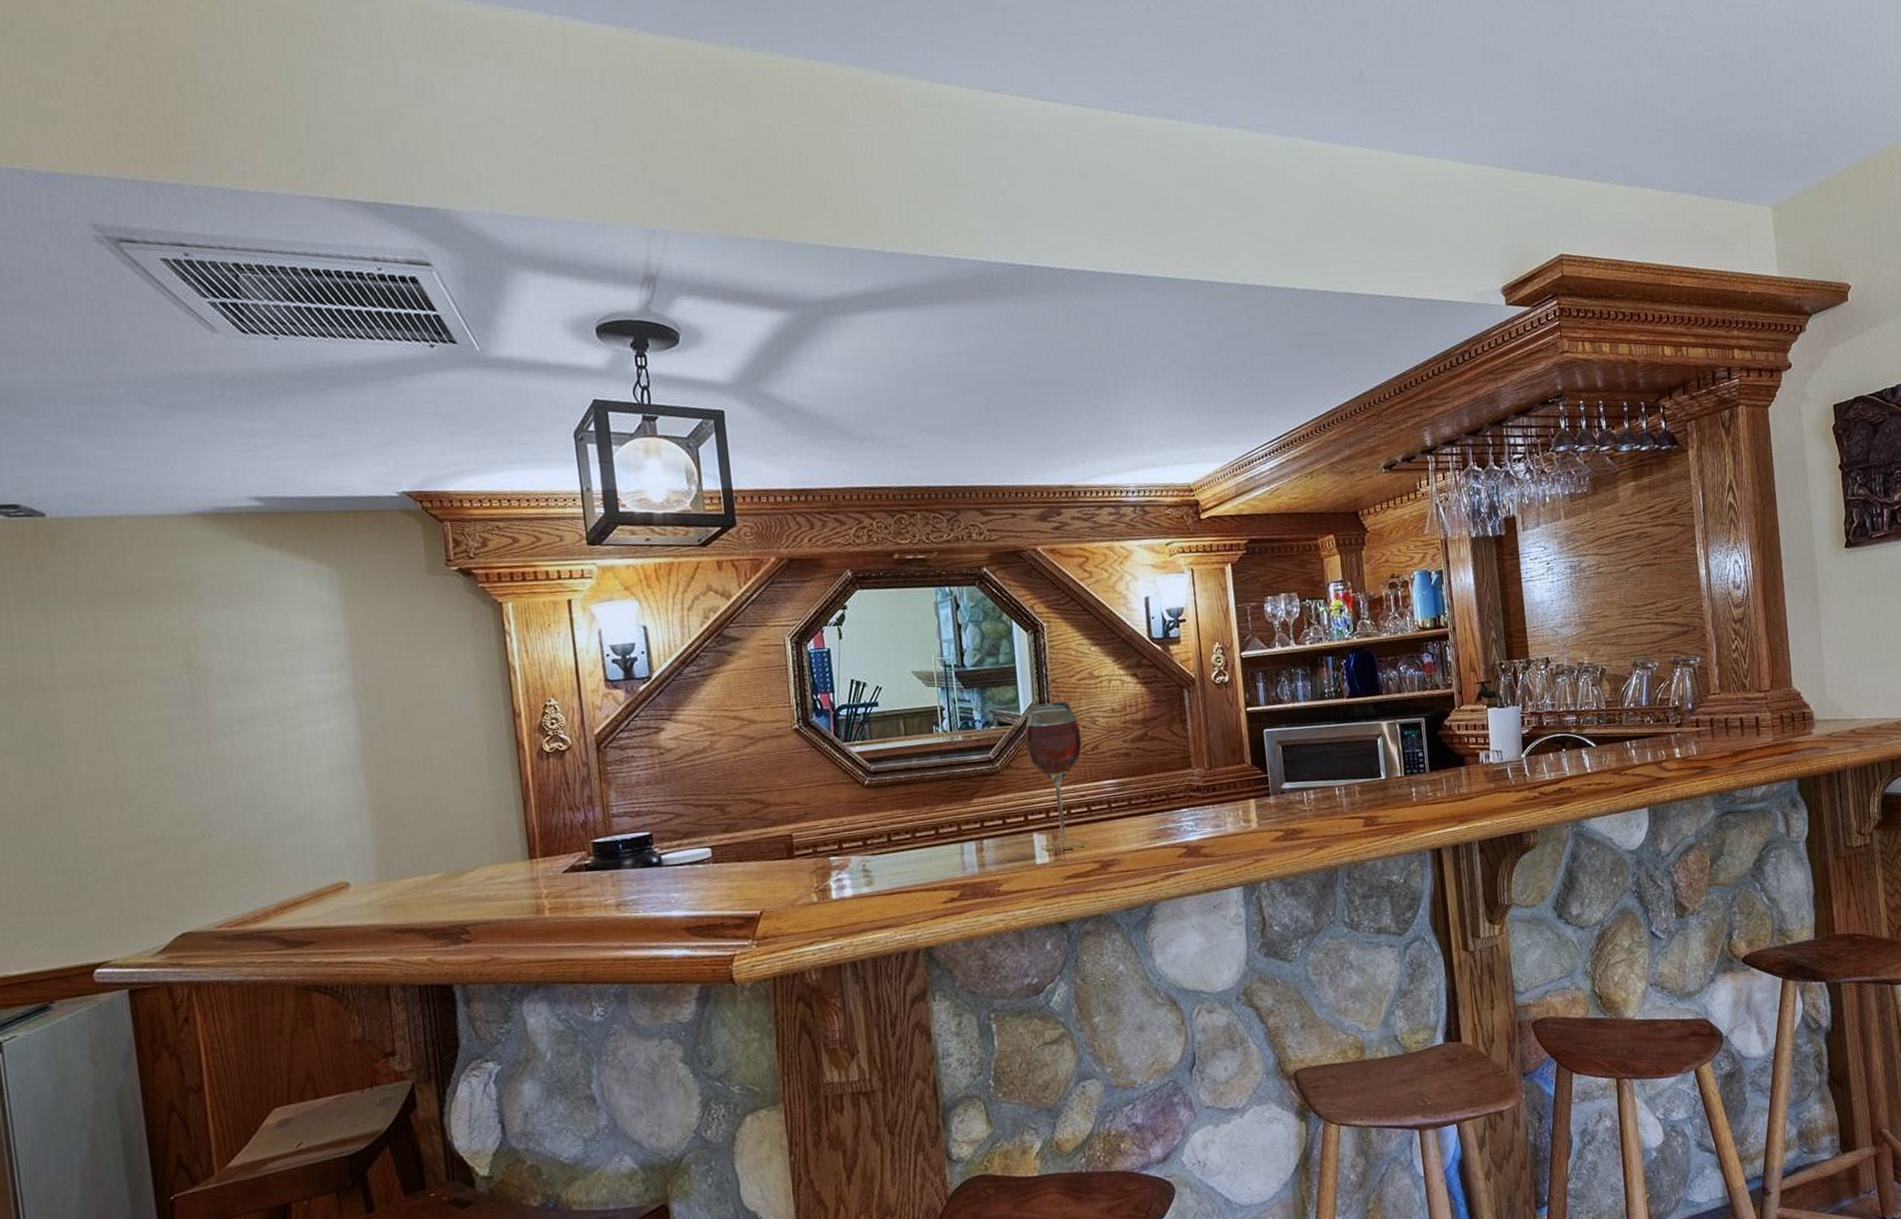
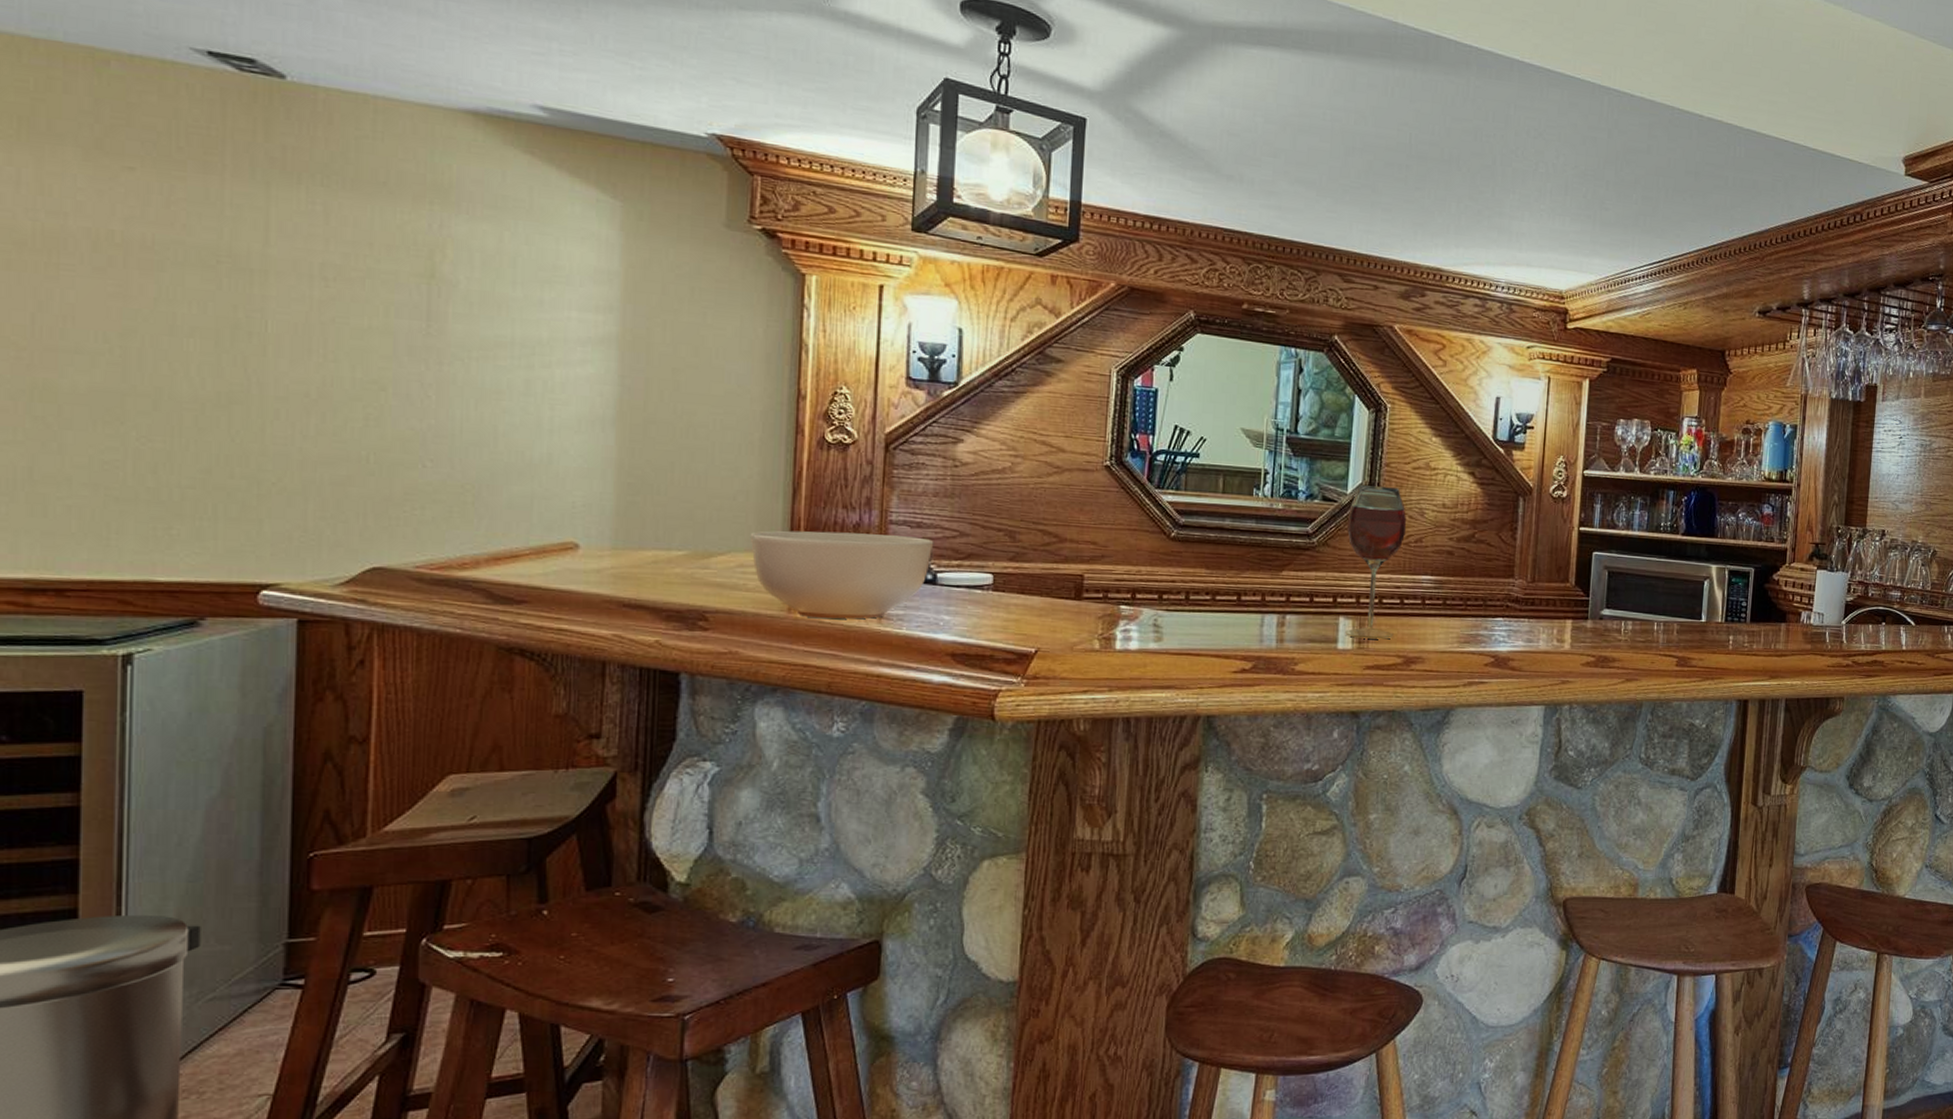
bowl: none [492,825,654,916] -> present [749,530,934,619]

